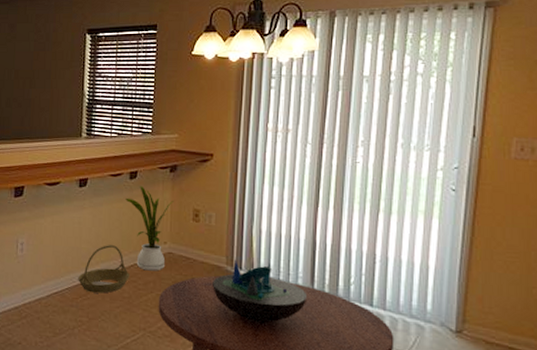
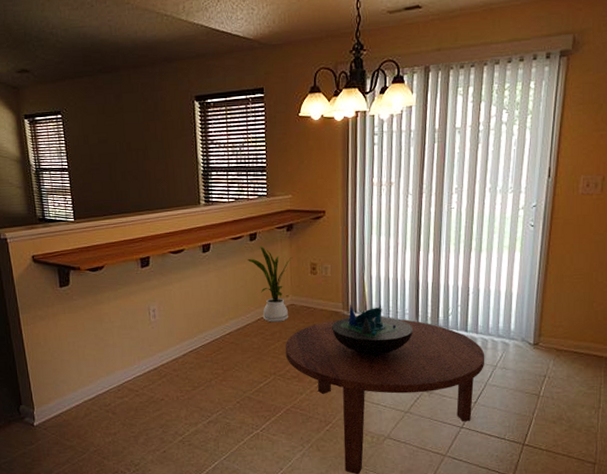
basket: present [78,245,131,294] -> none [210,303,258,347]

